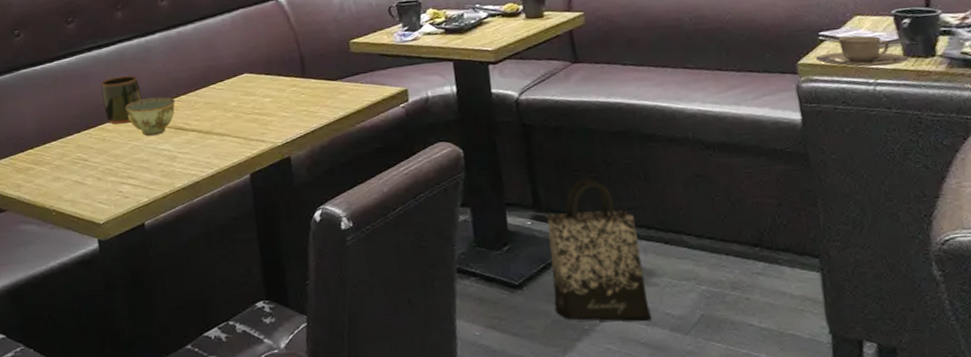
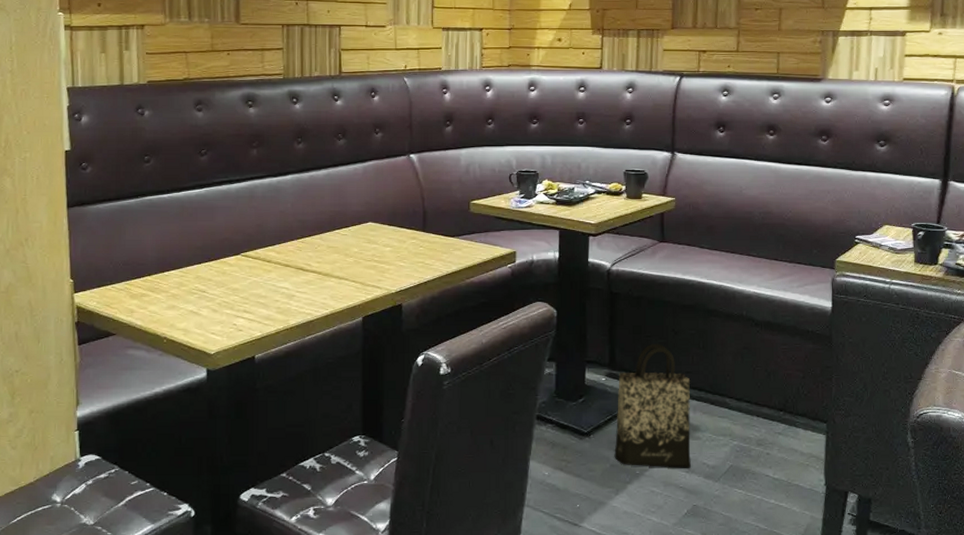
mug: present [101,75,142,124] -> none [227,212,267,259]
bowl: present [125,96,176,136] -> none [249,236,299,273]
teacup: present [815,35,910,67] -> none [850,241,918,269]

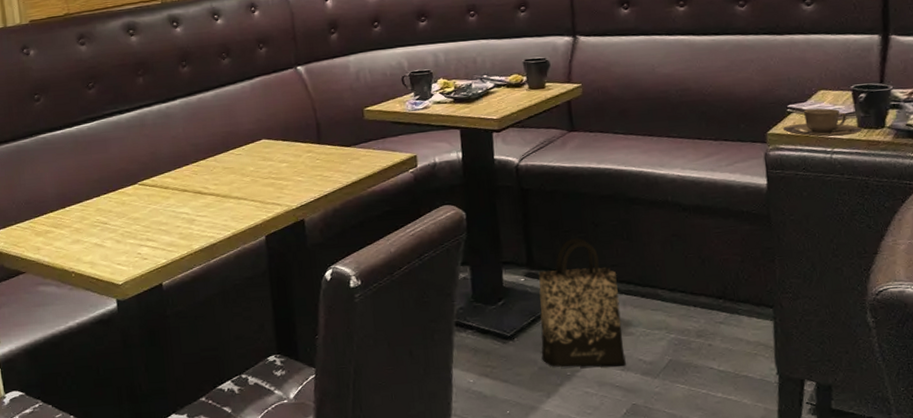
teacup: none [850,241,918,269] -> present [782,108,863,137]

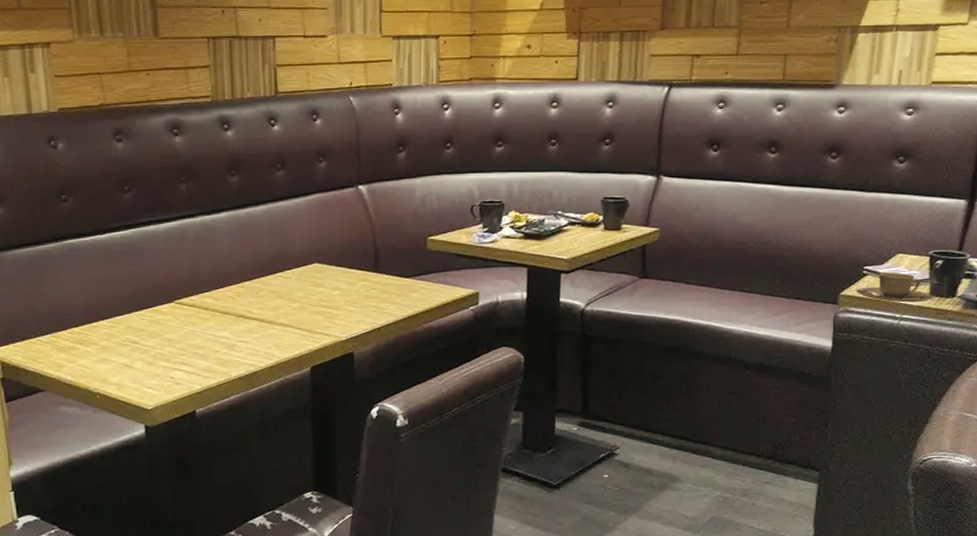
shopping bag: present [538,238,626,367] -> none [585,389,670,520]

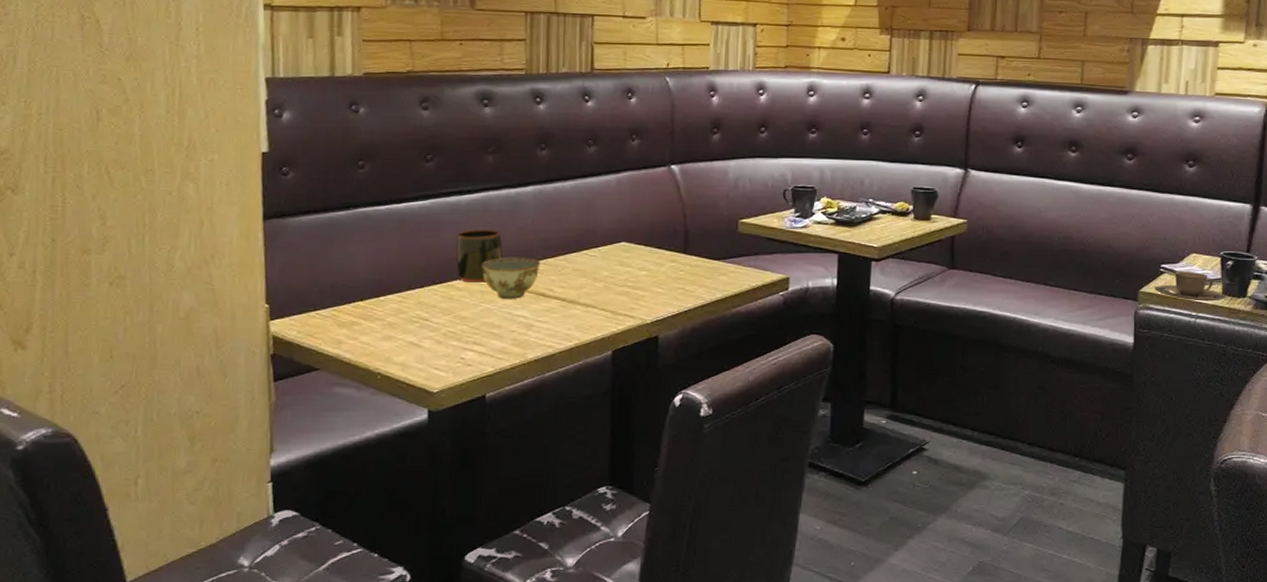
mug: none [157,255,202,307] -> present [455,229,502,283]
bowl: none [183,281,238,321] -> present [481,257,541,299]

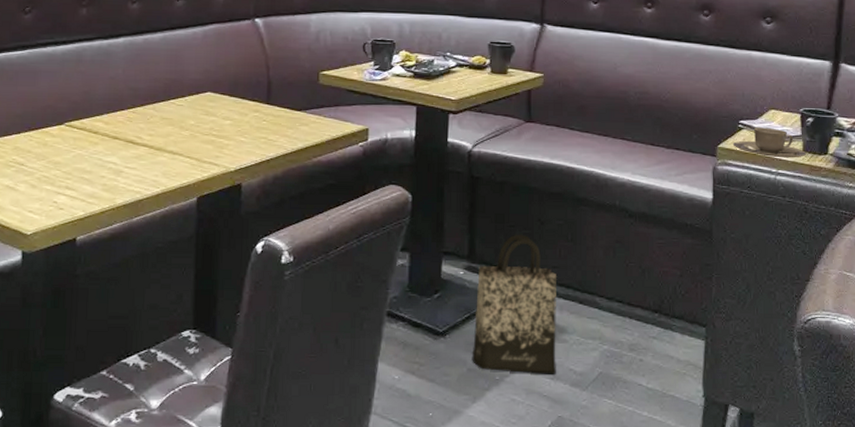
mug: present [455,229,502,283] -> none [50,78,95,129]
bowl: present [481,257,541,299] -> none [74,105,130,146]
shopping bag: none [894,382,979,521] -> present [472,234,556,374]

